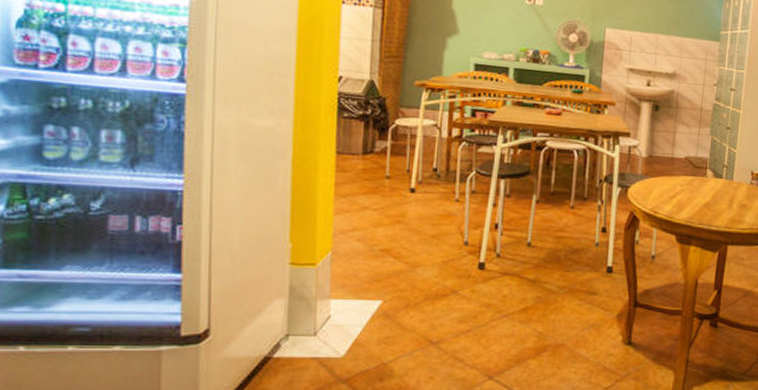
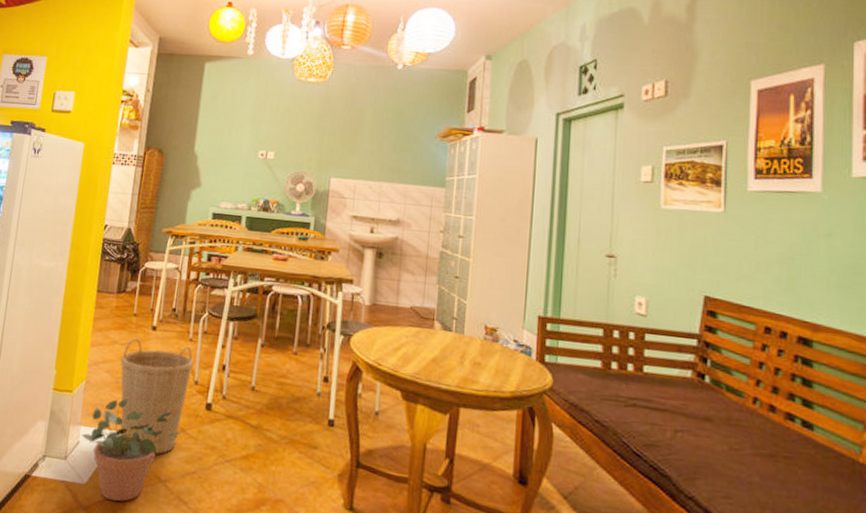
potted plant: none [333,265,453,370] -> present [81,397,181,502]
basket: none [374,202,462,318] -> present [120,338,194,454]

